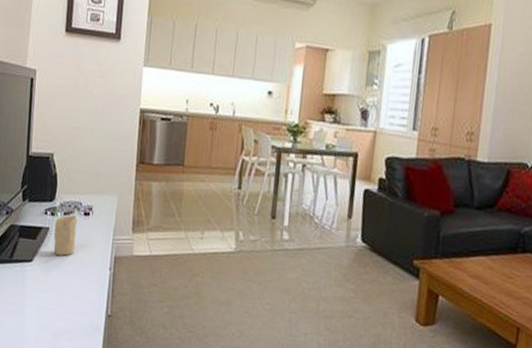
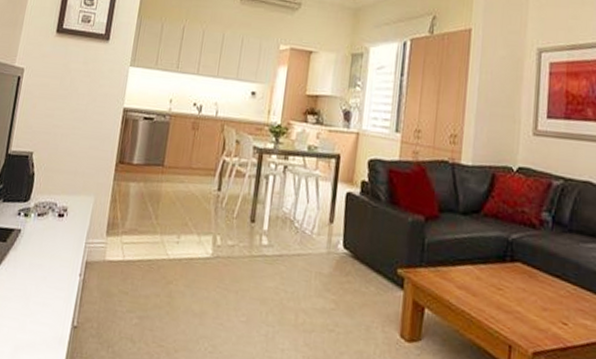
candle: present [53,215,78,256] -> none [22,216,52,260]

